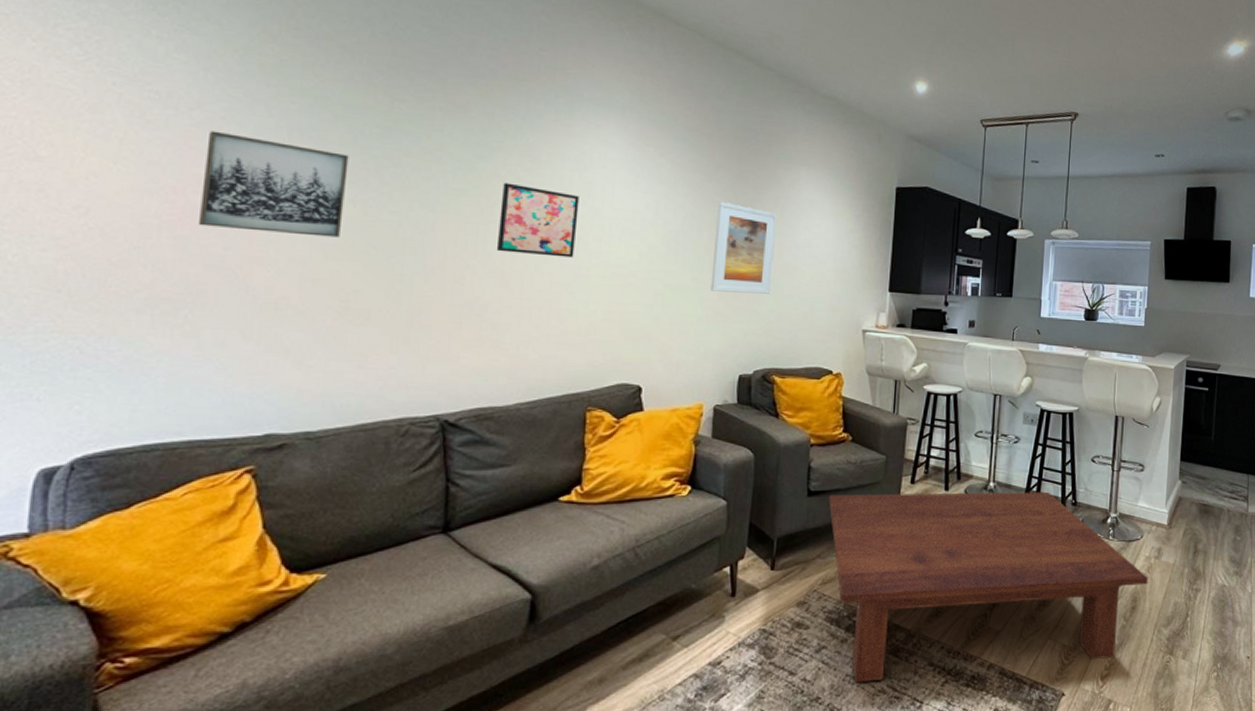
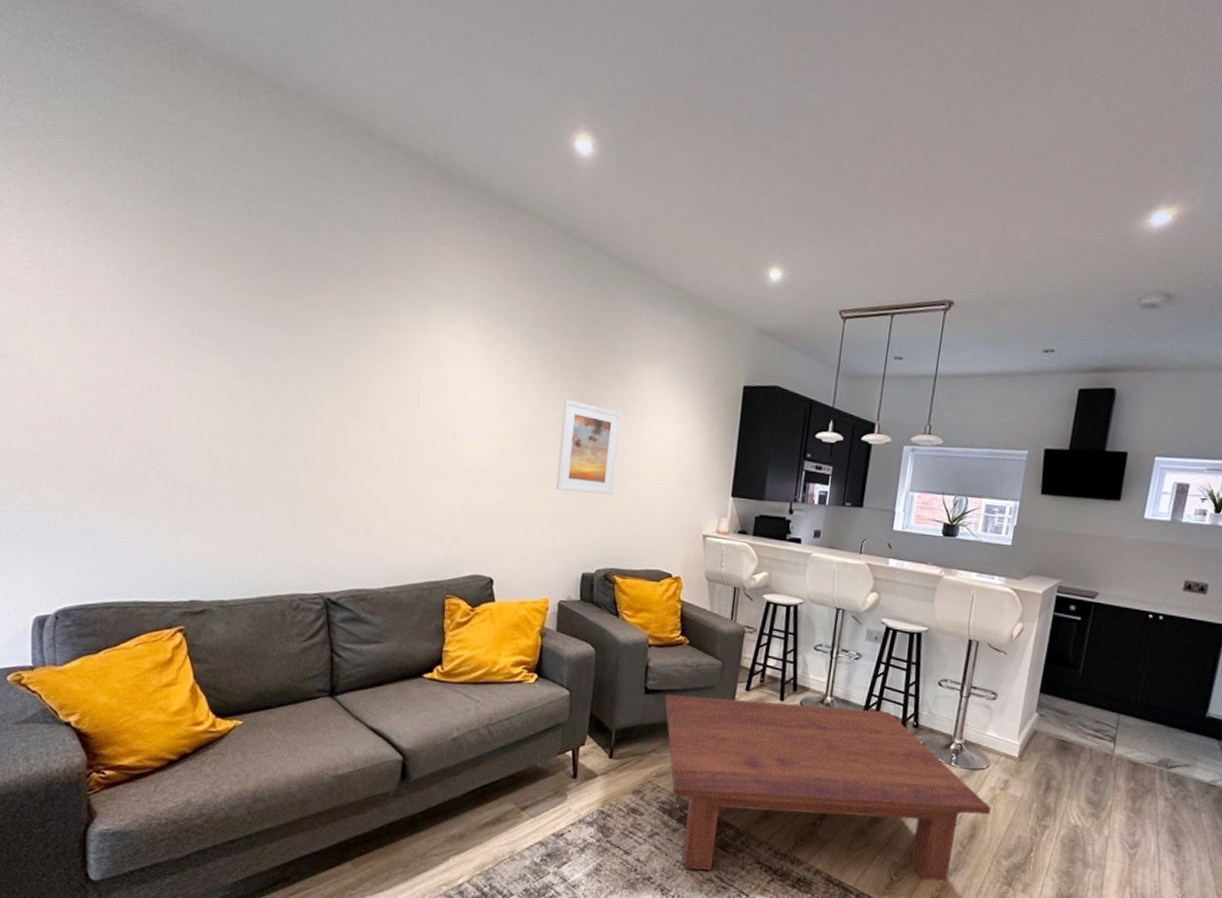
wall art: present [197,130,349,238] -> none [127,329,239,429]
wall art: present [496,182,579,258] -> none [364,378,436,453]

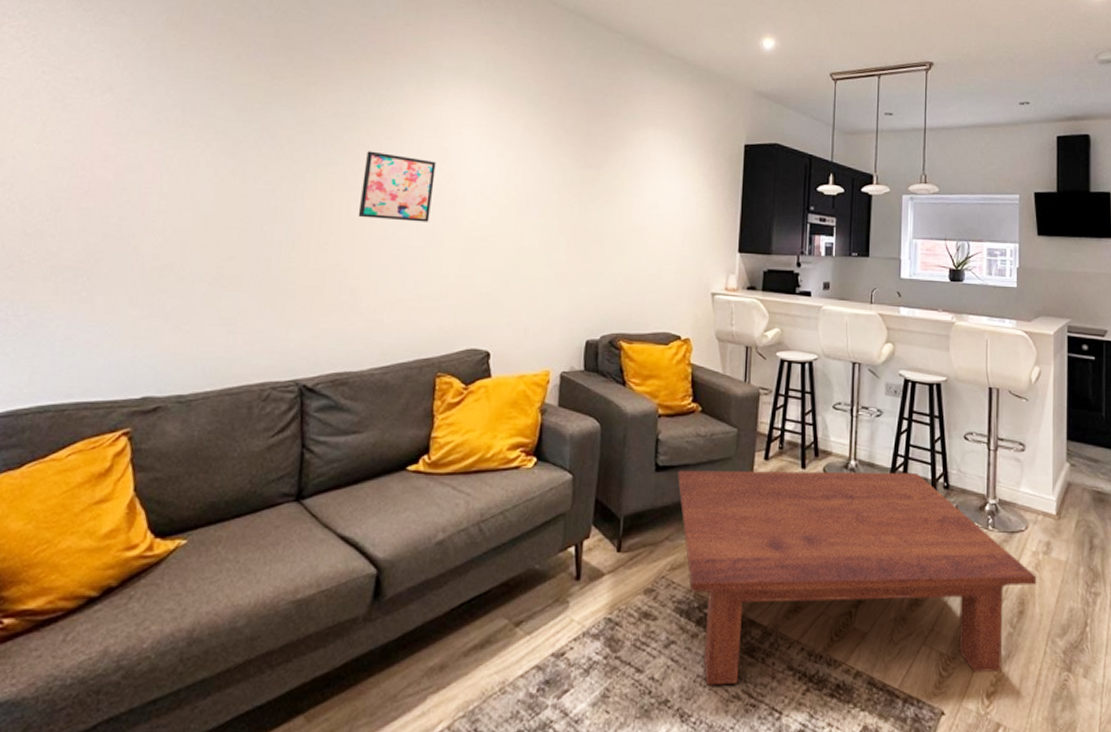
wall art: none [364,378,436,453] -> present [358,151,436,222]
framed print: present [556,399,621,495] -> none [559,163,625,256]

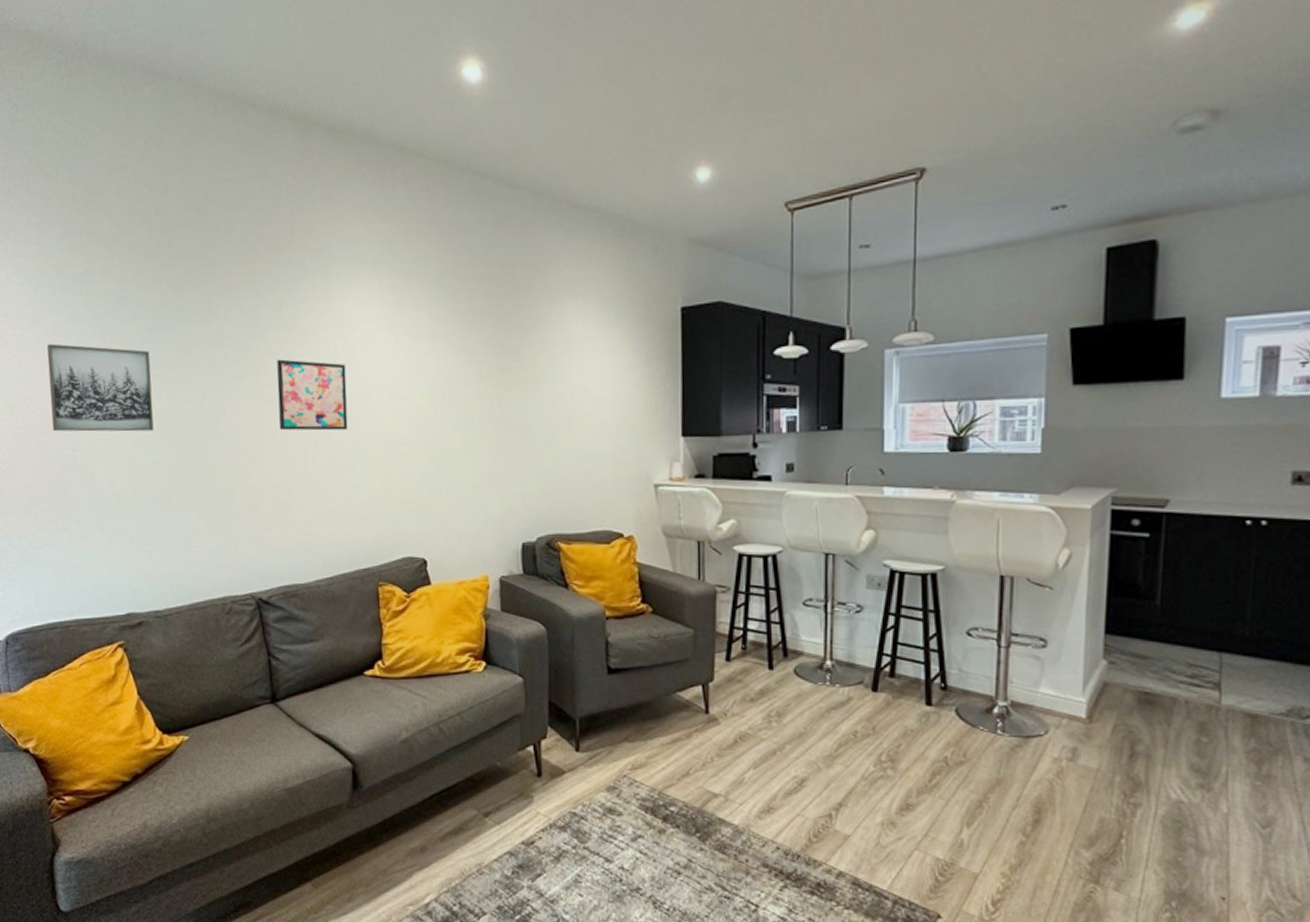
wall art: none [100,111,232,207] -> present [47,343,154,432]
coffee table: present [677,470,1037,686] -> none [632,672,1058,880]

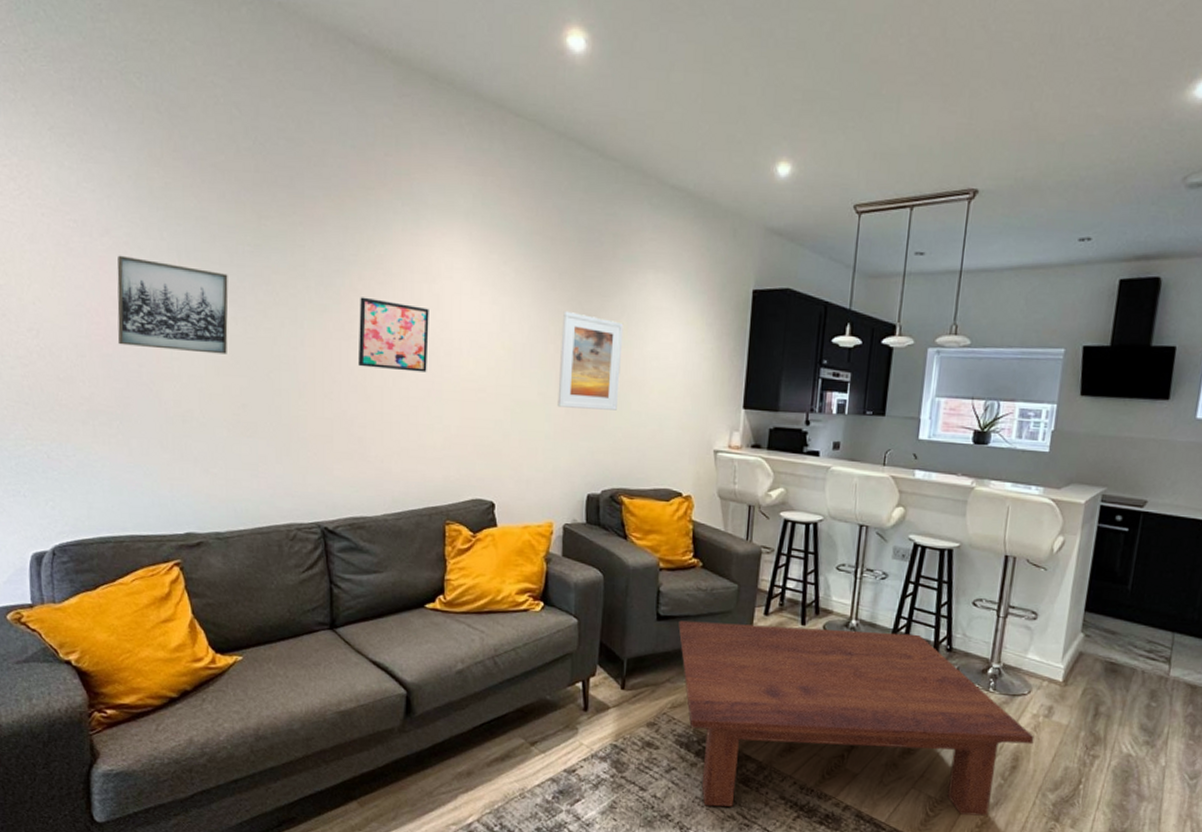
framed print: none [481,351,547,453] -> present [557,310,624,410]
coffee table: none [632,672,1058,880] -> present [678,620,1035,816]

